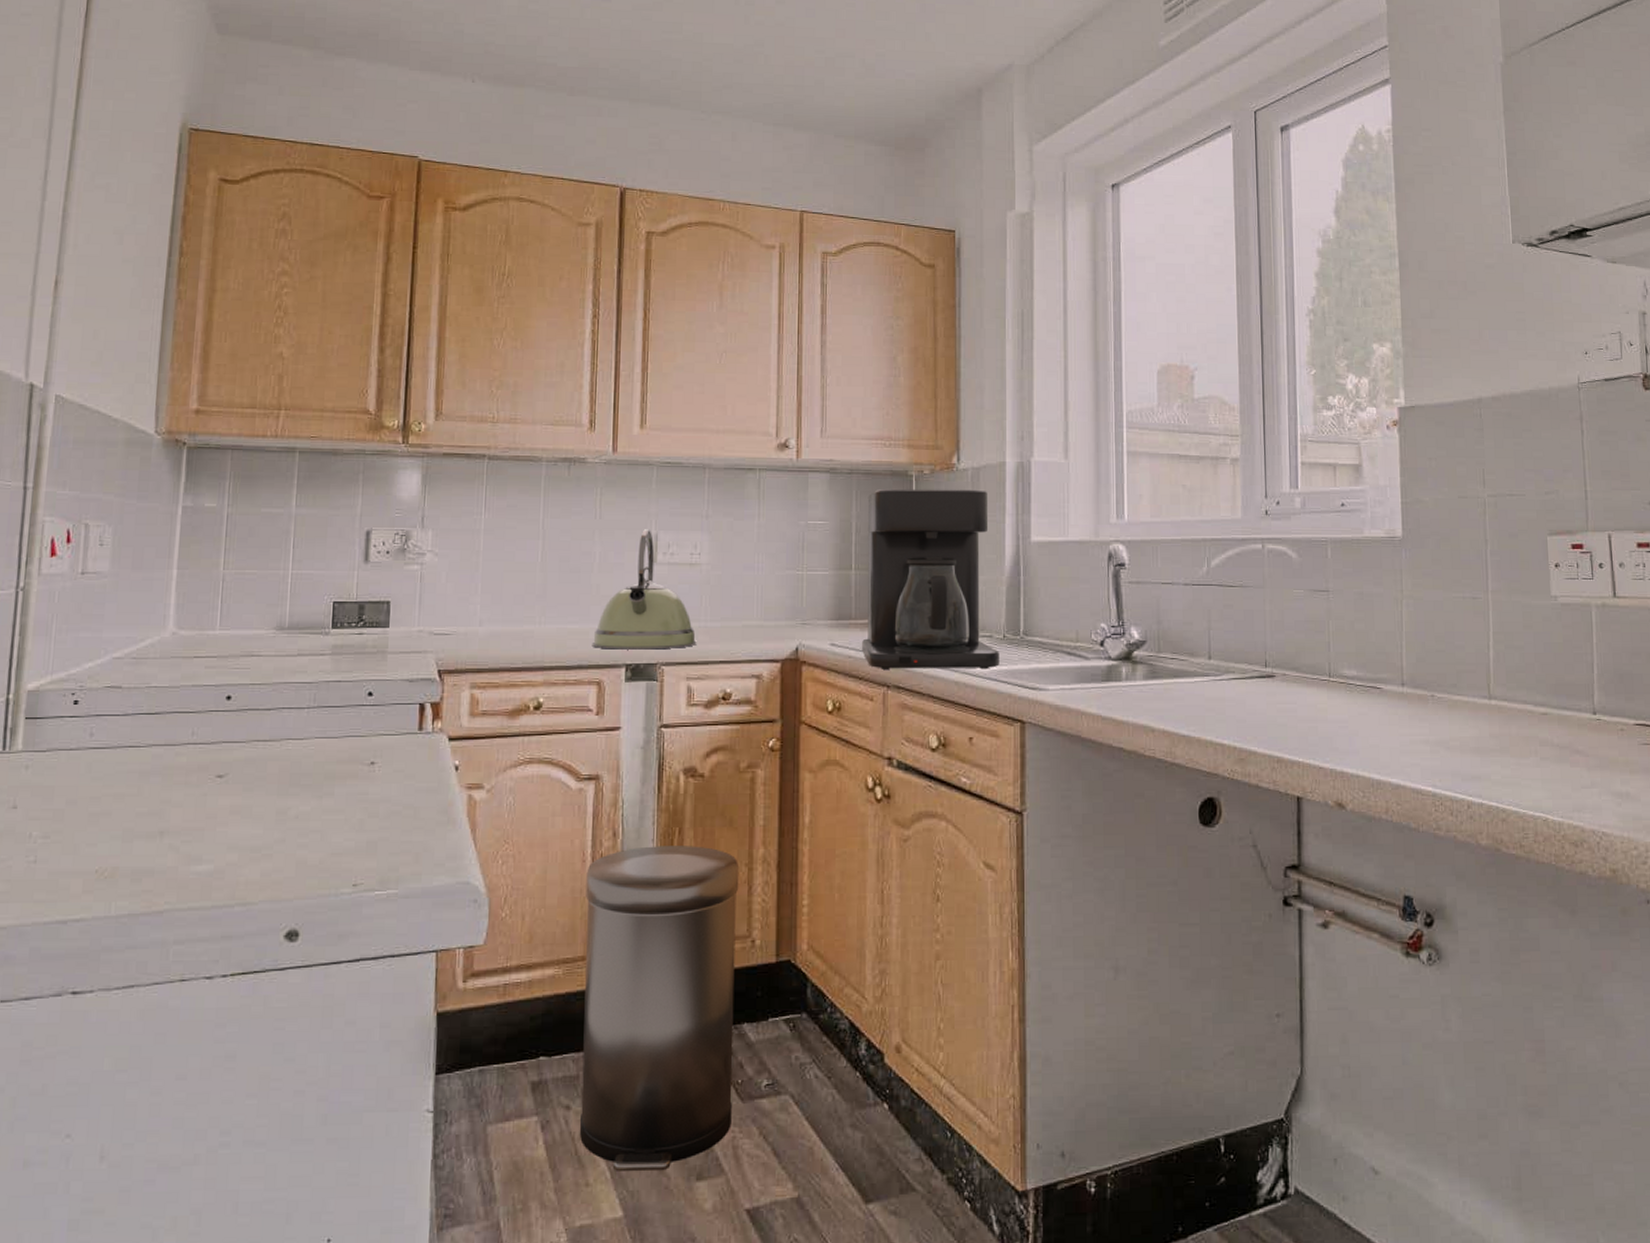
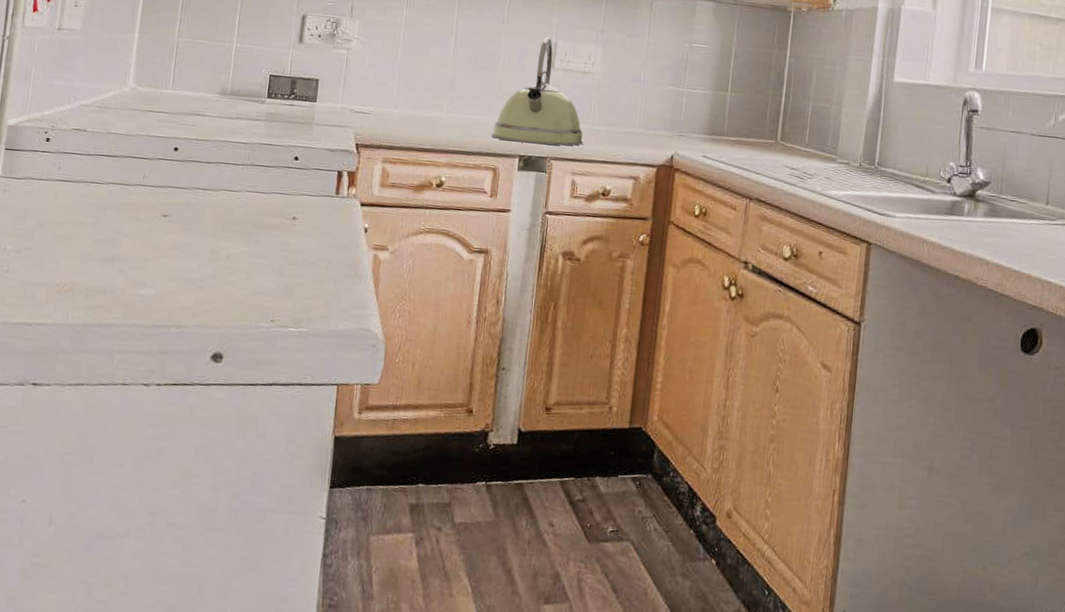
pedal bin: present [579,846,740,1172] -> none [448,315,604,592]
coffee maker: present [862,488,999,670] -> none [730,21,858,193]

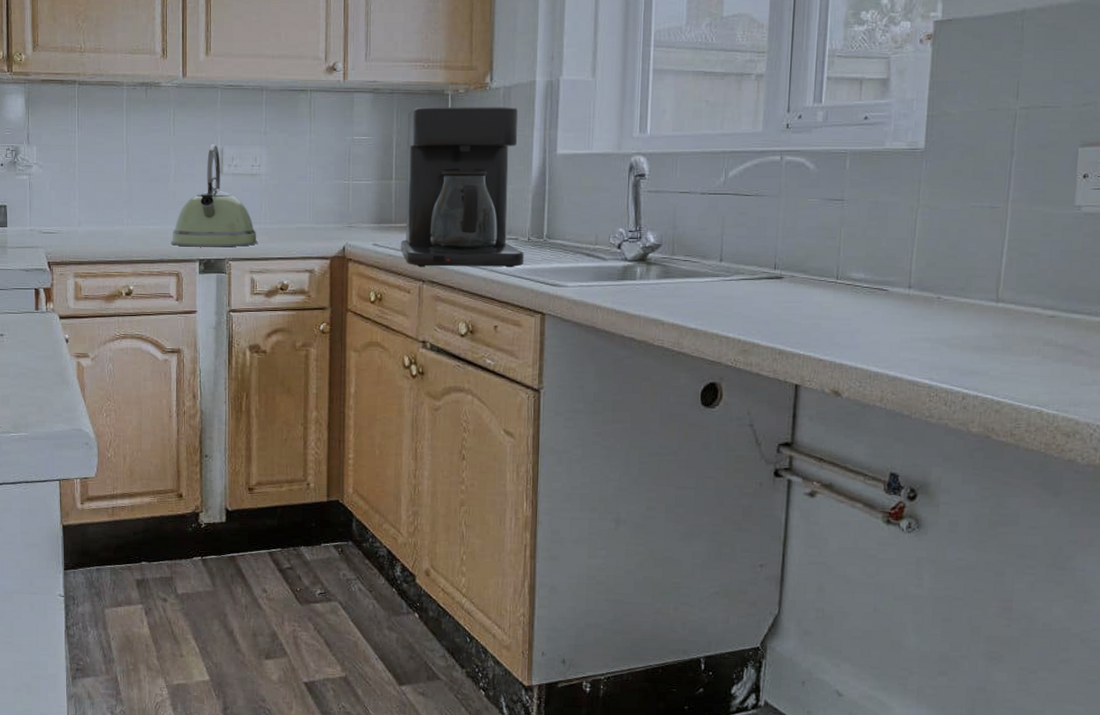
coffee maker: none [730,21,858,193] -> present [401,106,524,268]

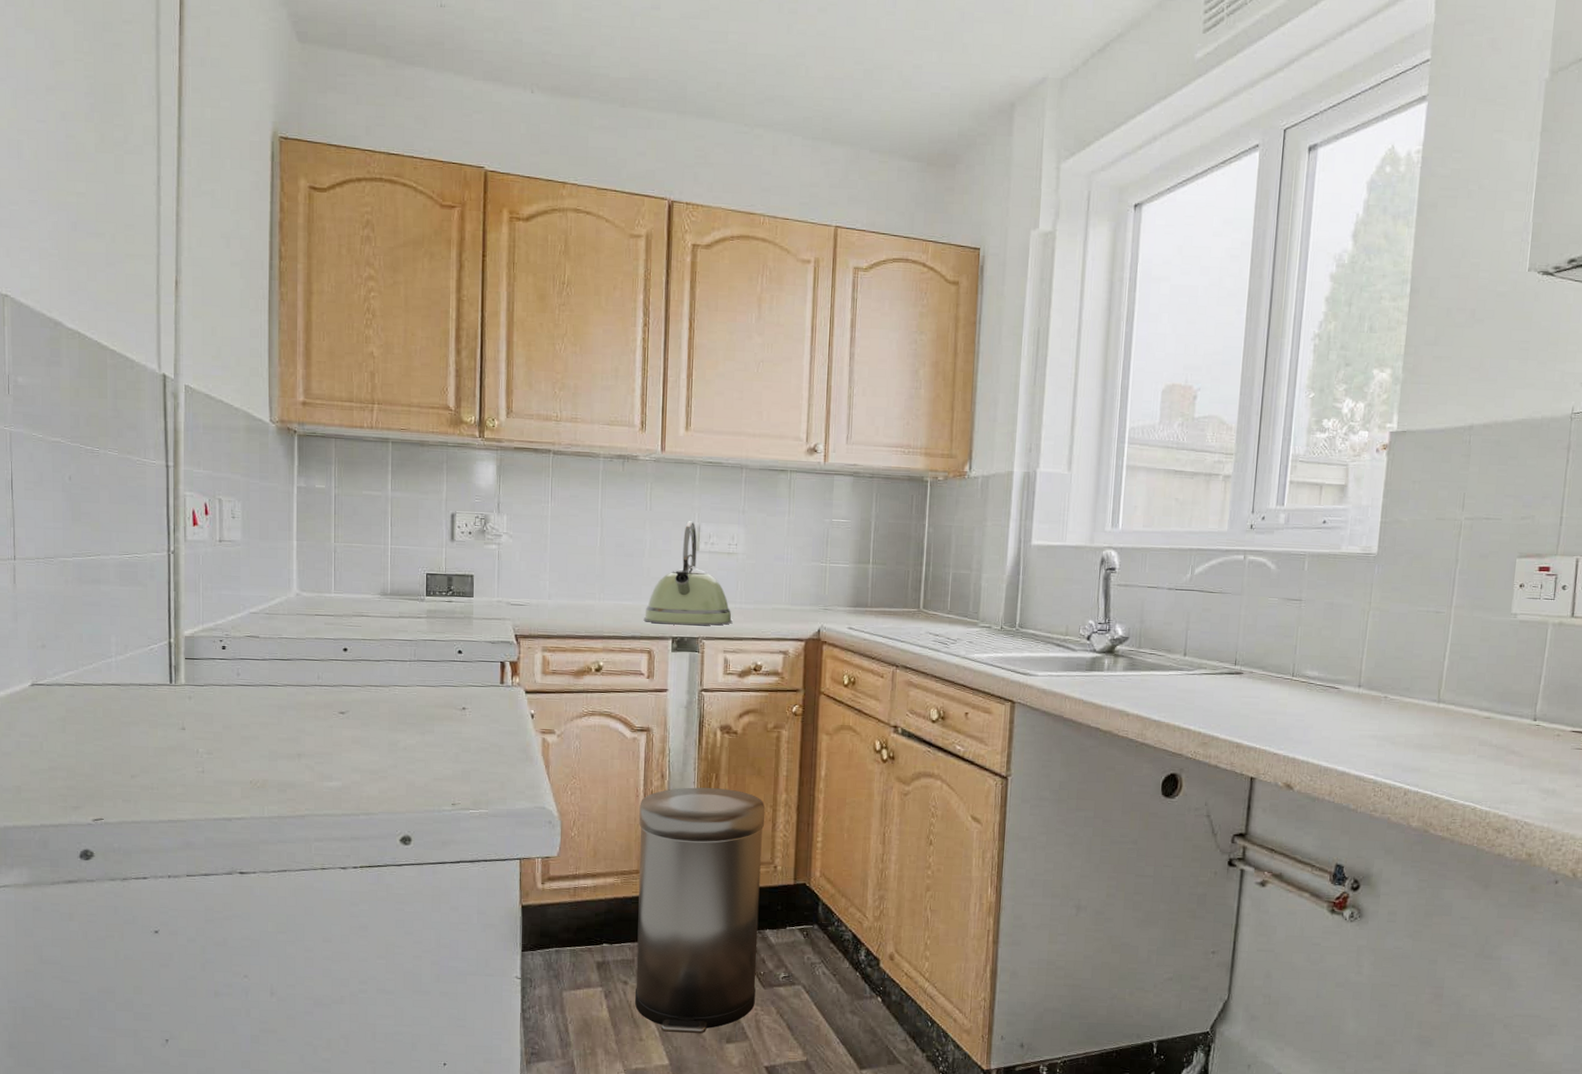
pedal bin: none [173,407,297,650] -> present [635,787,766,1034]
coffee maker: present [401,106,524,268] -> none [876,492,996,656]

